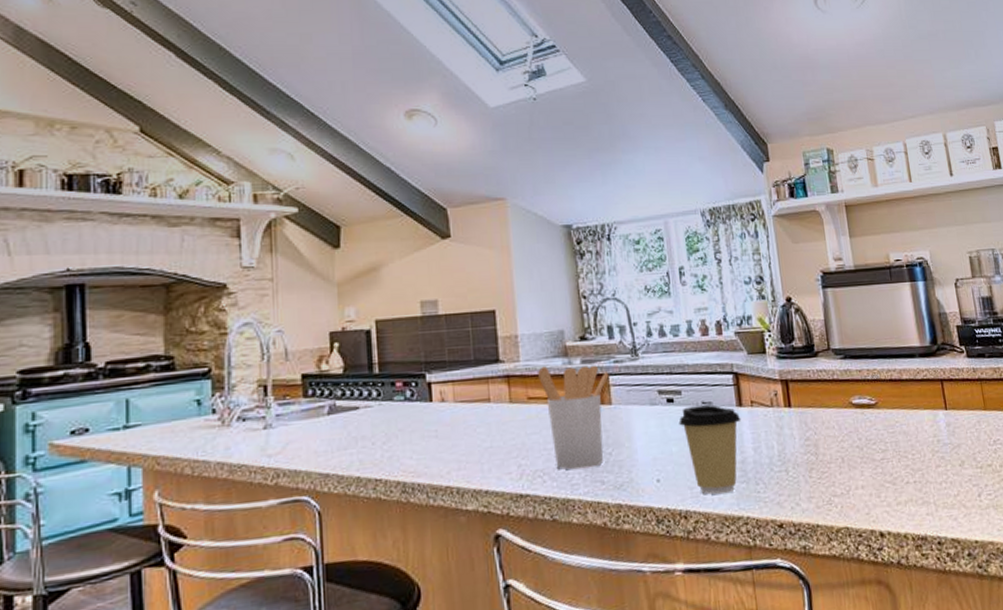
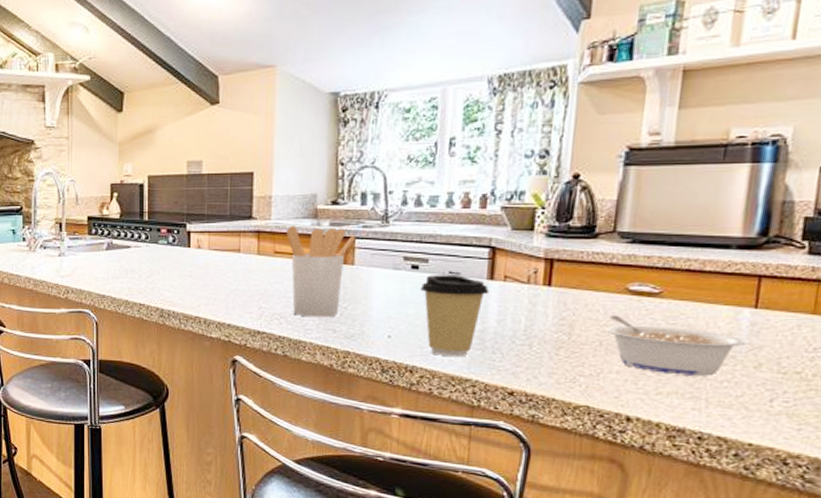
legume: none [843,430,947,483] -> present [605,316,745,376]

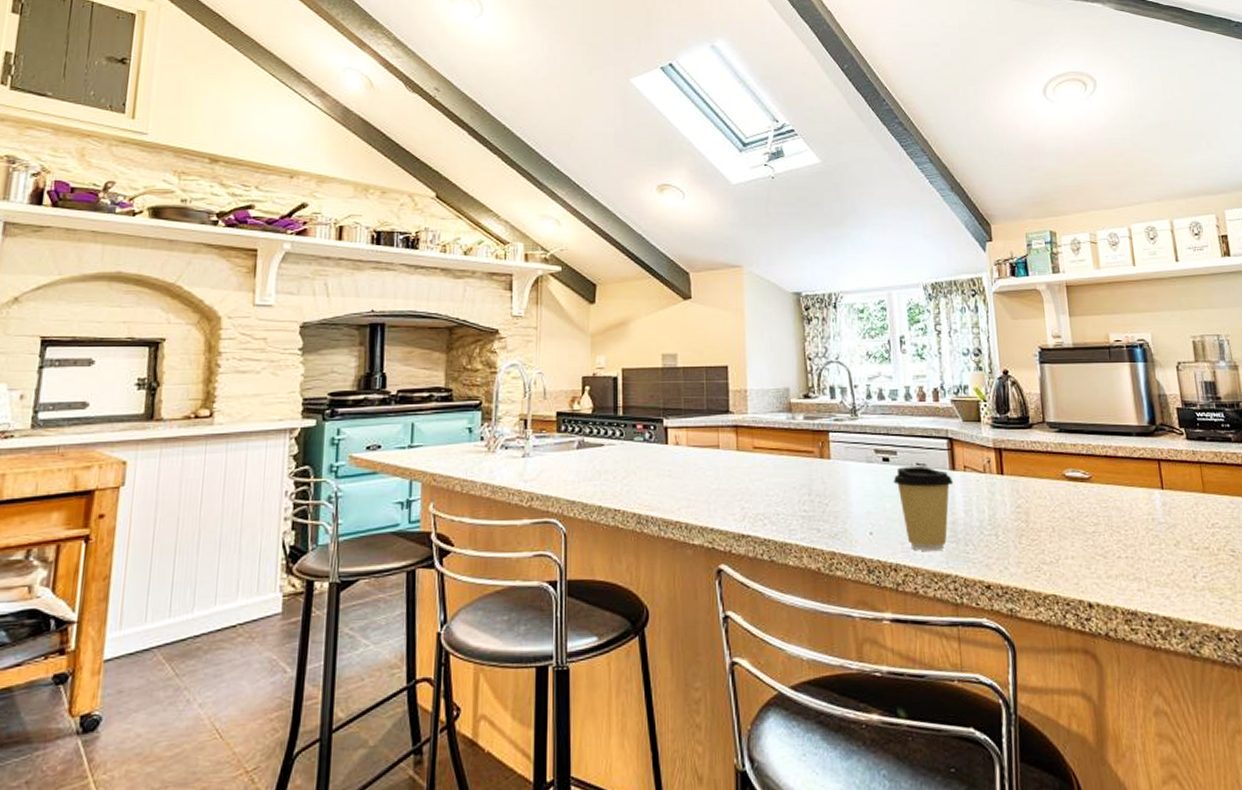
utensil holder: present [287,226,356,318] -> none [764,420,829,517]
legume: present [605,316,745,376] -> none [1055,501,1162,557]

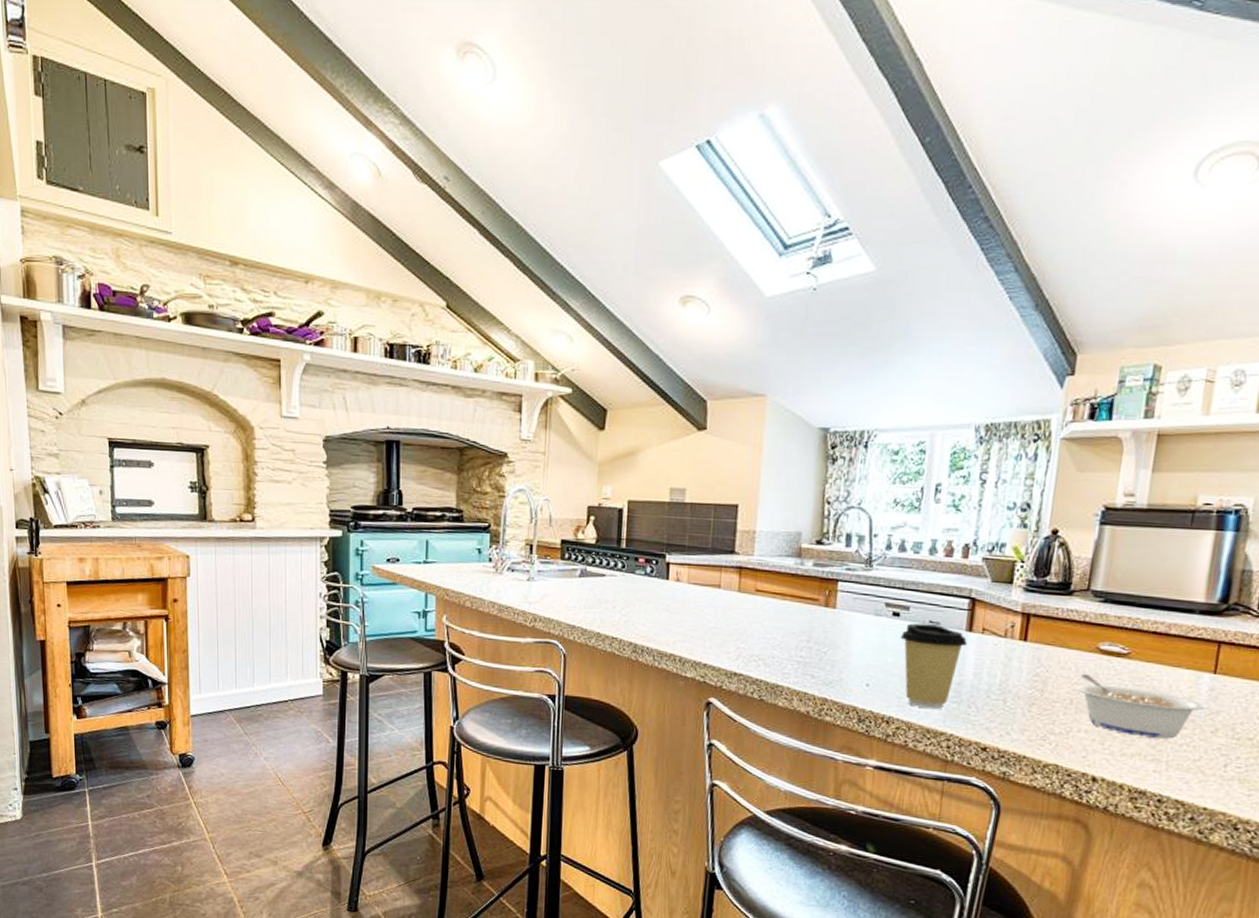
legume: none [1055,501,1162,557] -> present [1076,674,1204,739]

